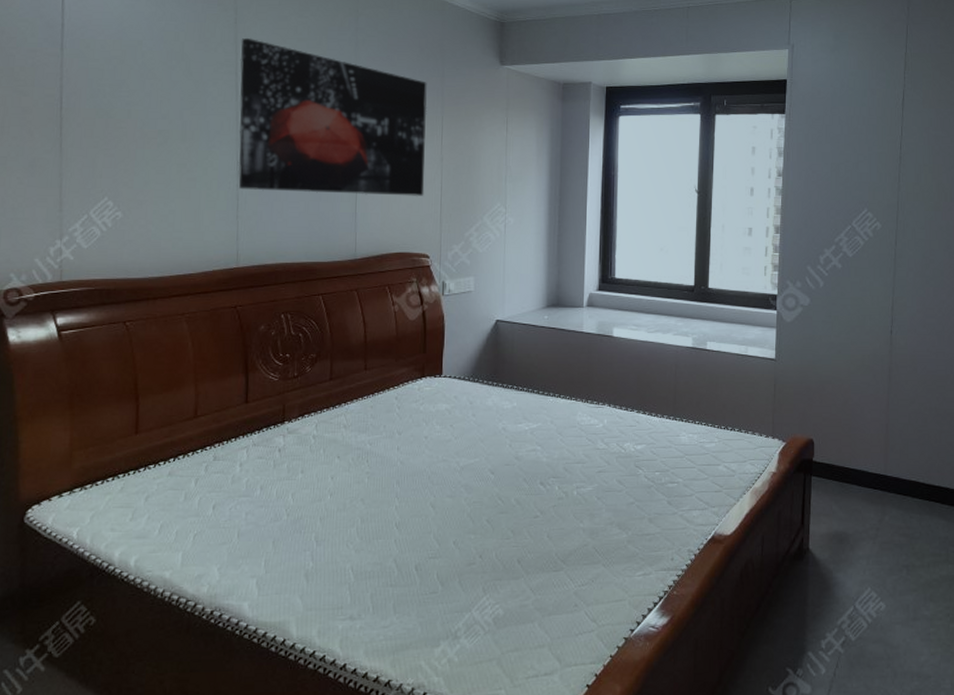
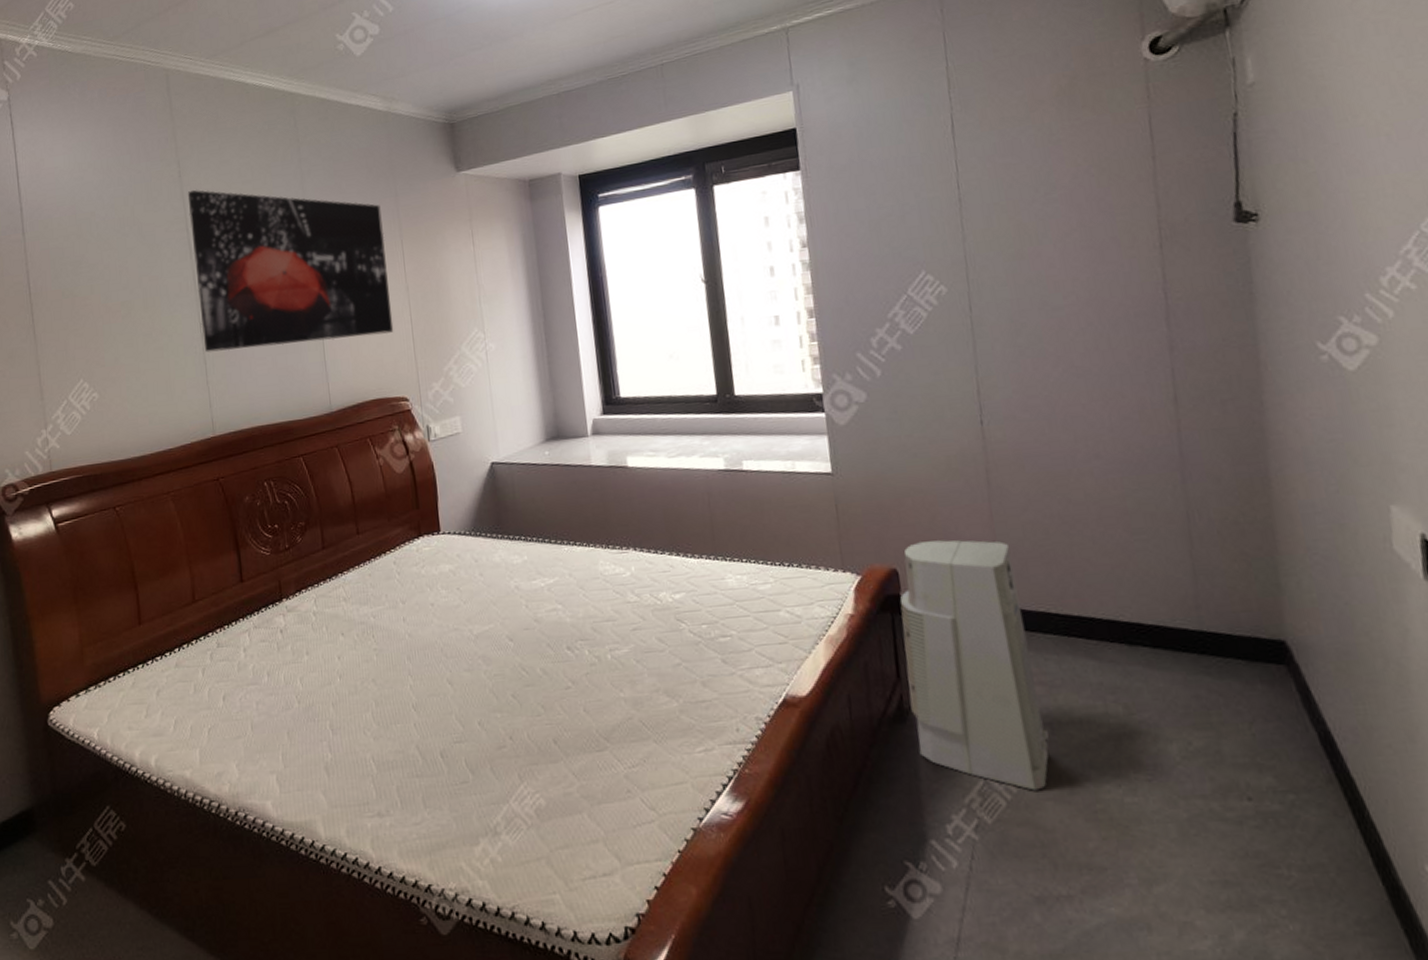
air purifier: none [808,420,904,616] -> present [899,540,1049,791]

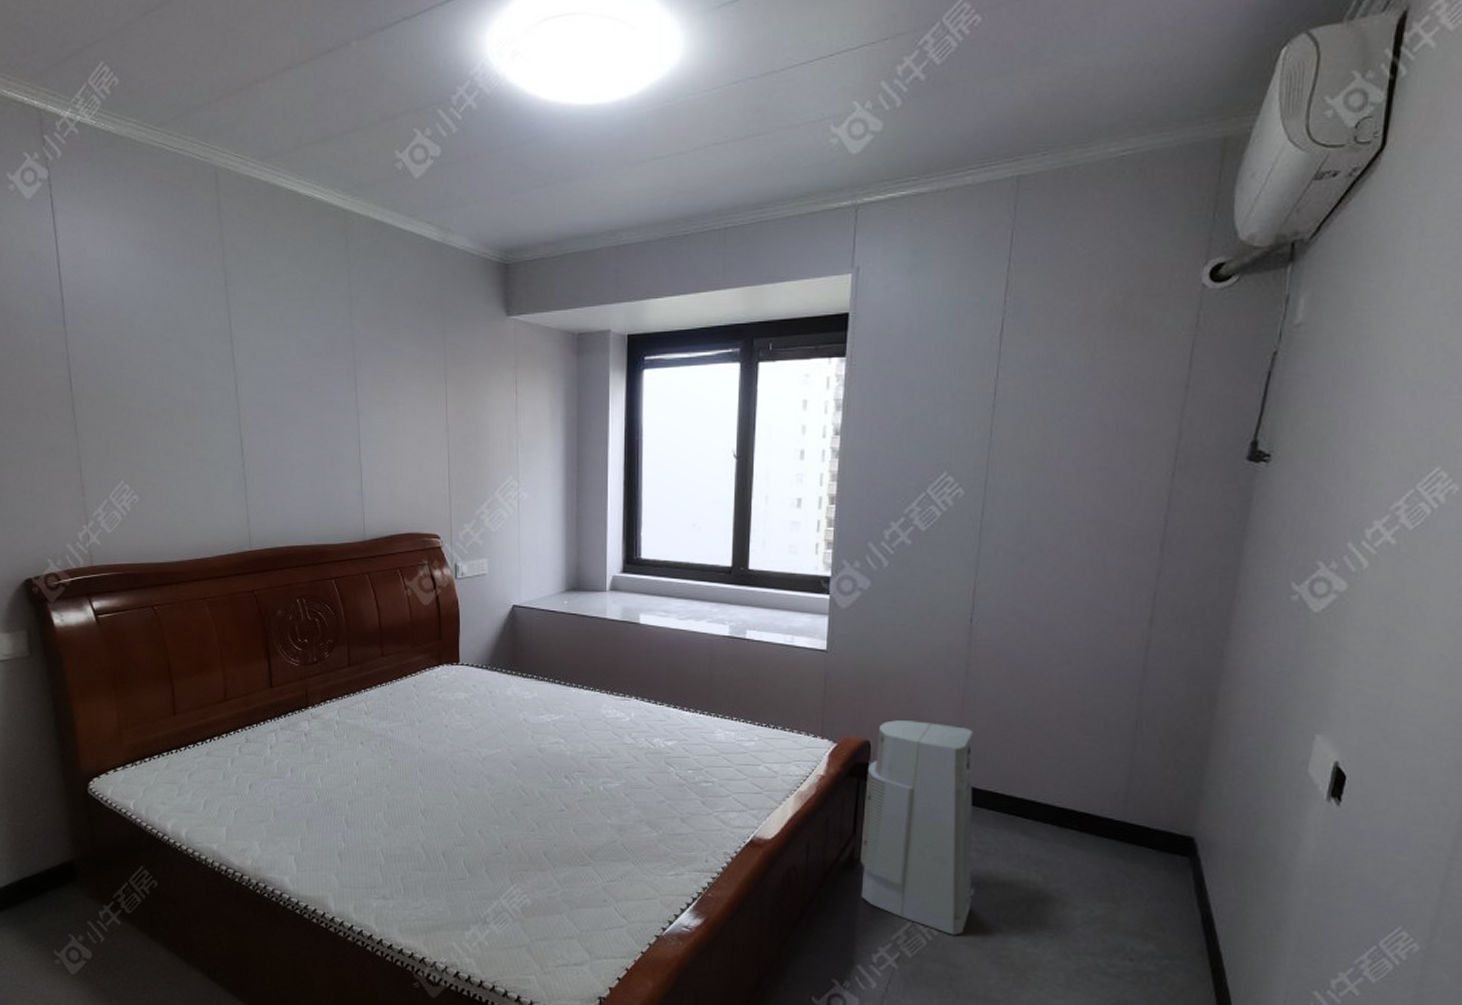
wall art: present [187,189,394,353] -> none [233,301,431,471]

